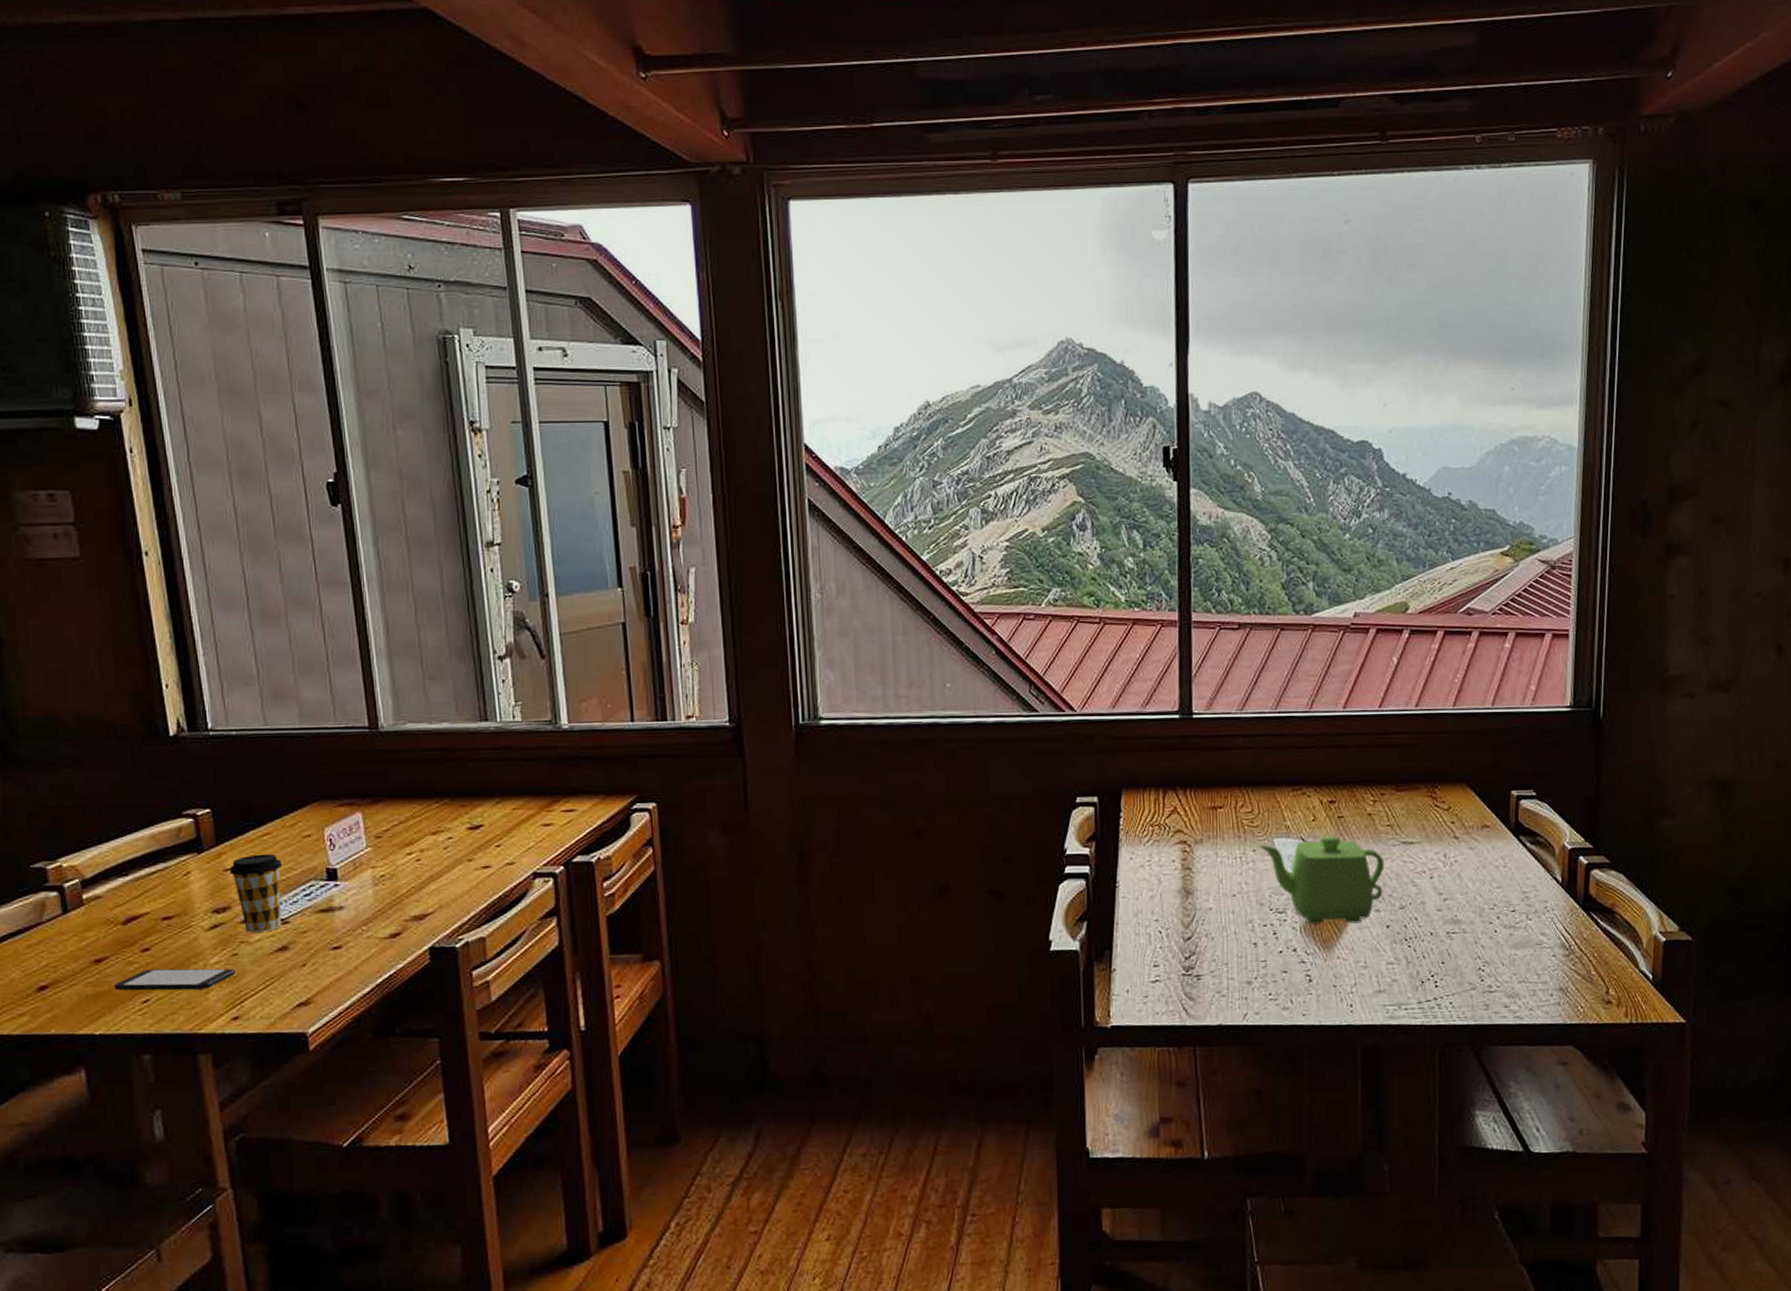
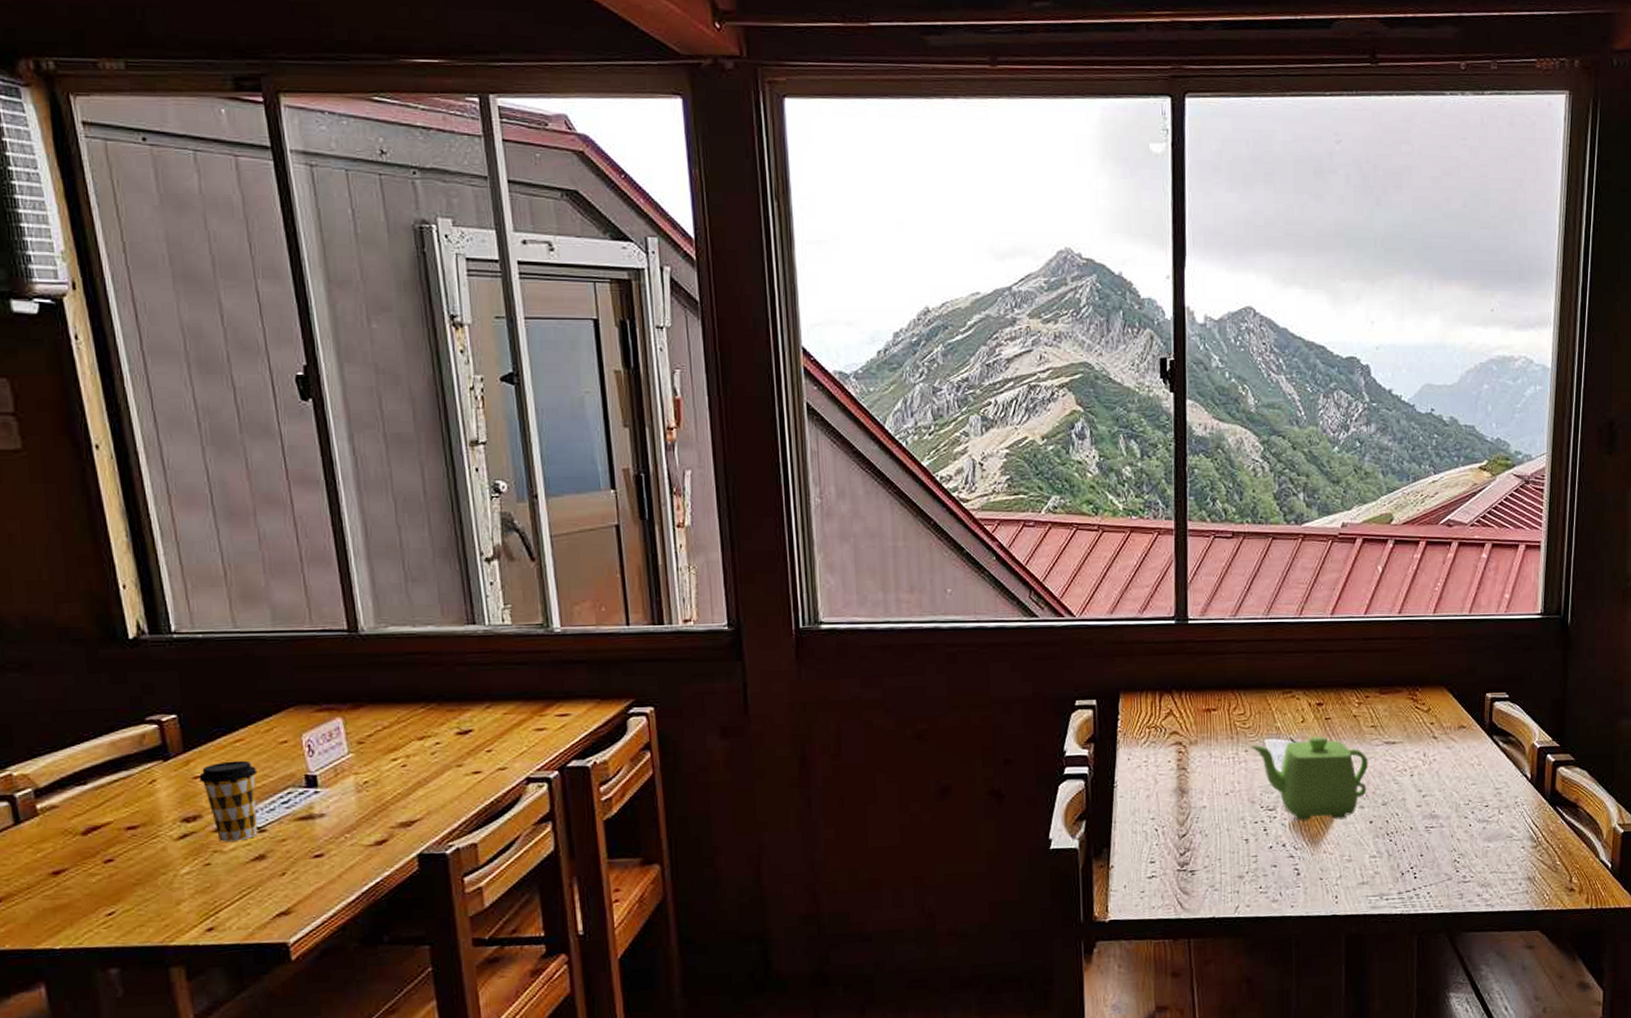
smartphone: present [114,968,236,991] -> none [74,878,210,903]

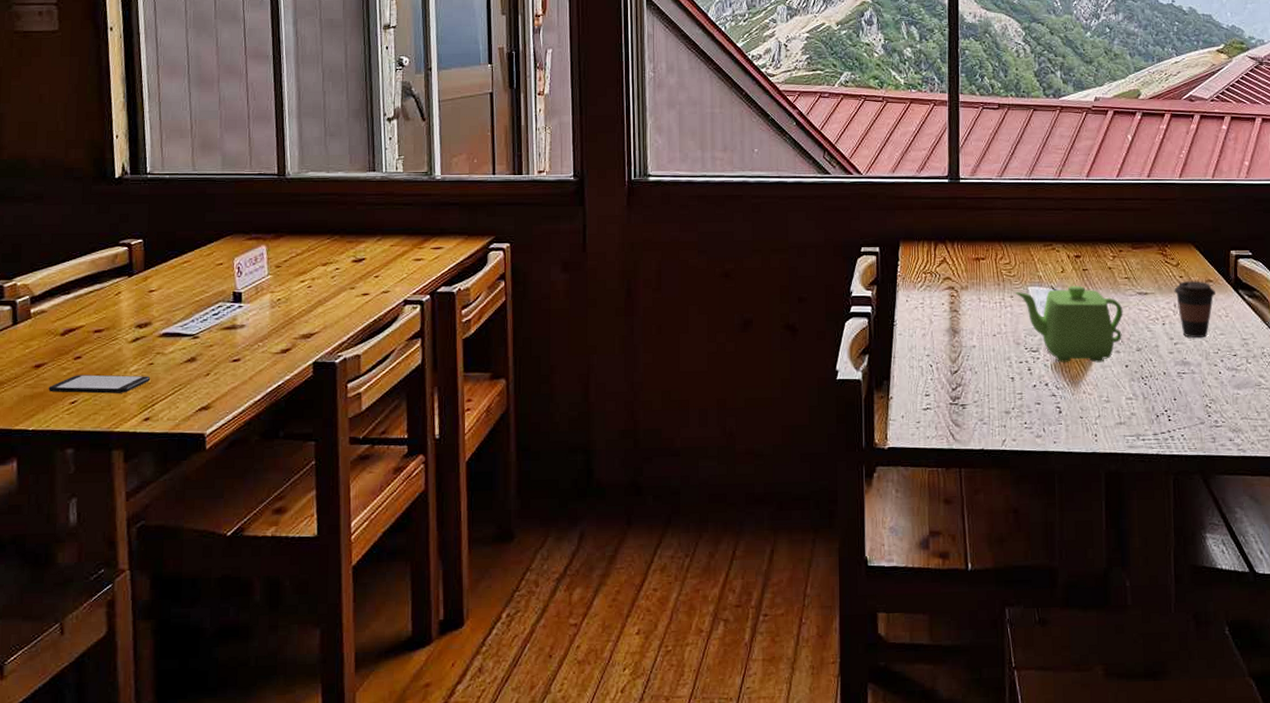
smartphone: none [74,878,210,903] -> present [48,374,151,394]
coffee cup: present [199,760,258,842] -> none [153,278,198,345]
coffee cup: none [1424,727,1468,790] -> present [1174,281,1215,339]

